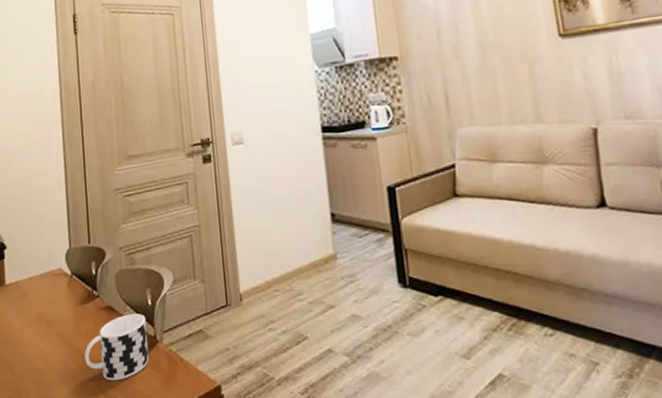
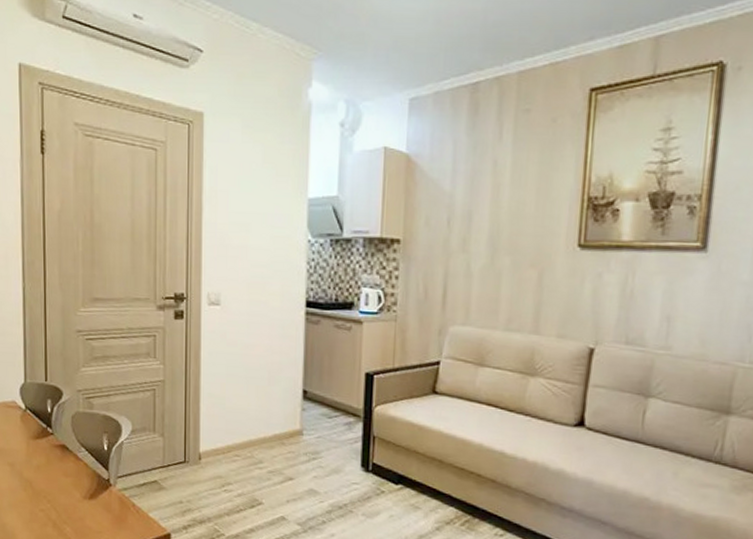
cup: present [84,313,149,381] -> none [35,455,101,515]

